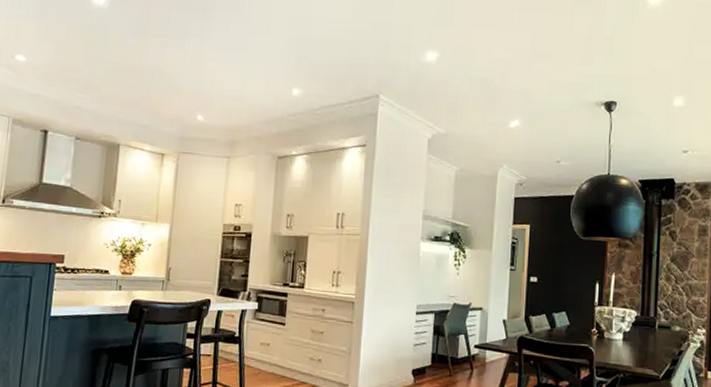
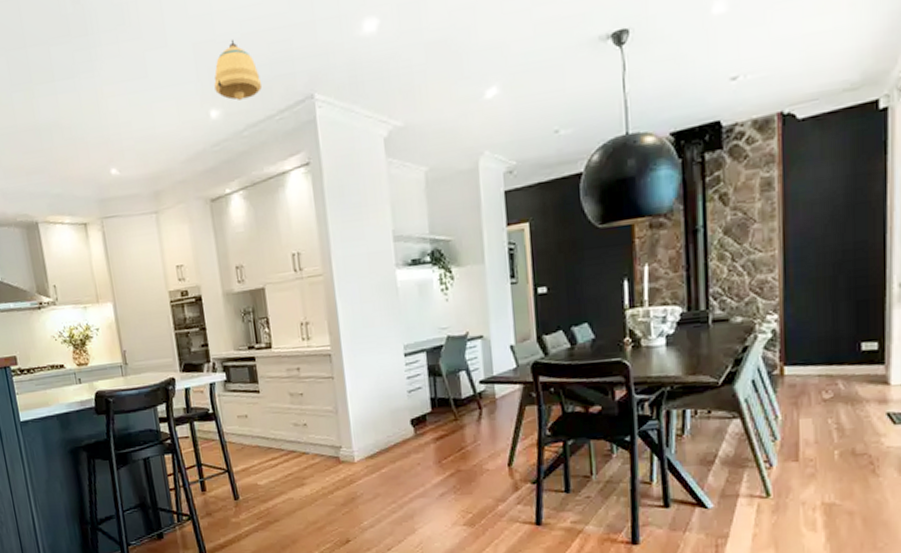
pendant light: none [301,41,340,87] -> present [214,39,263,101]

